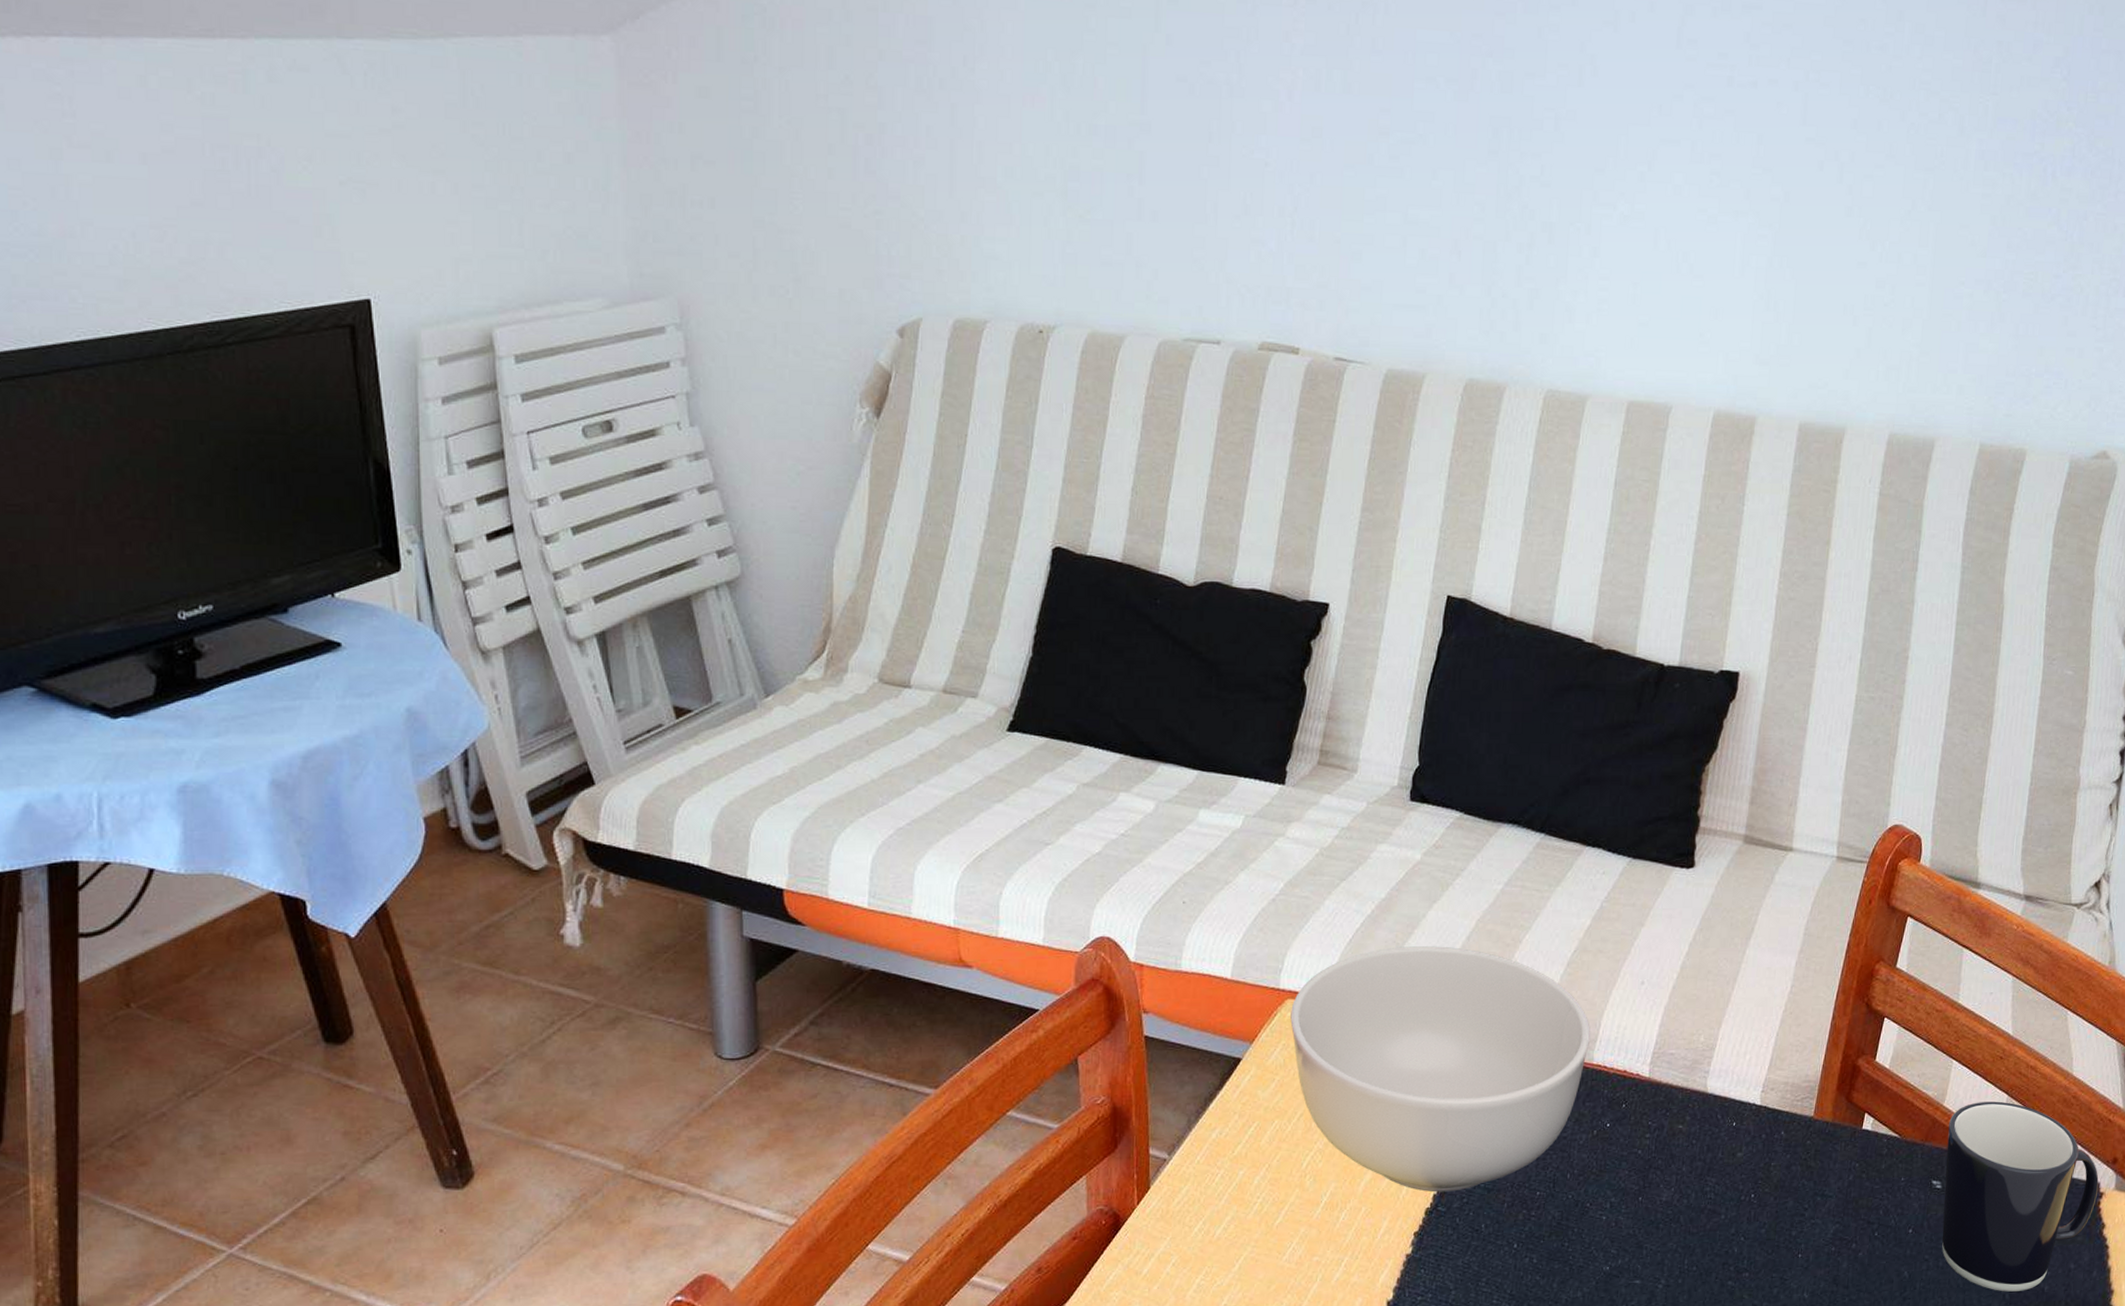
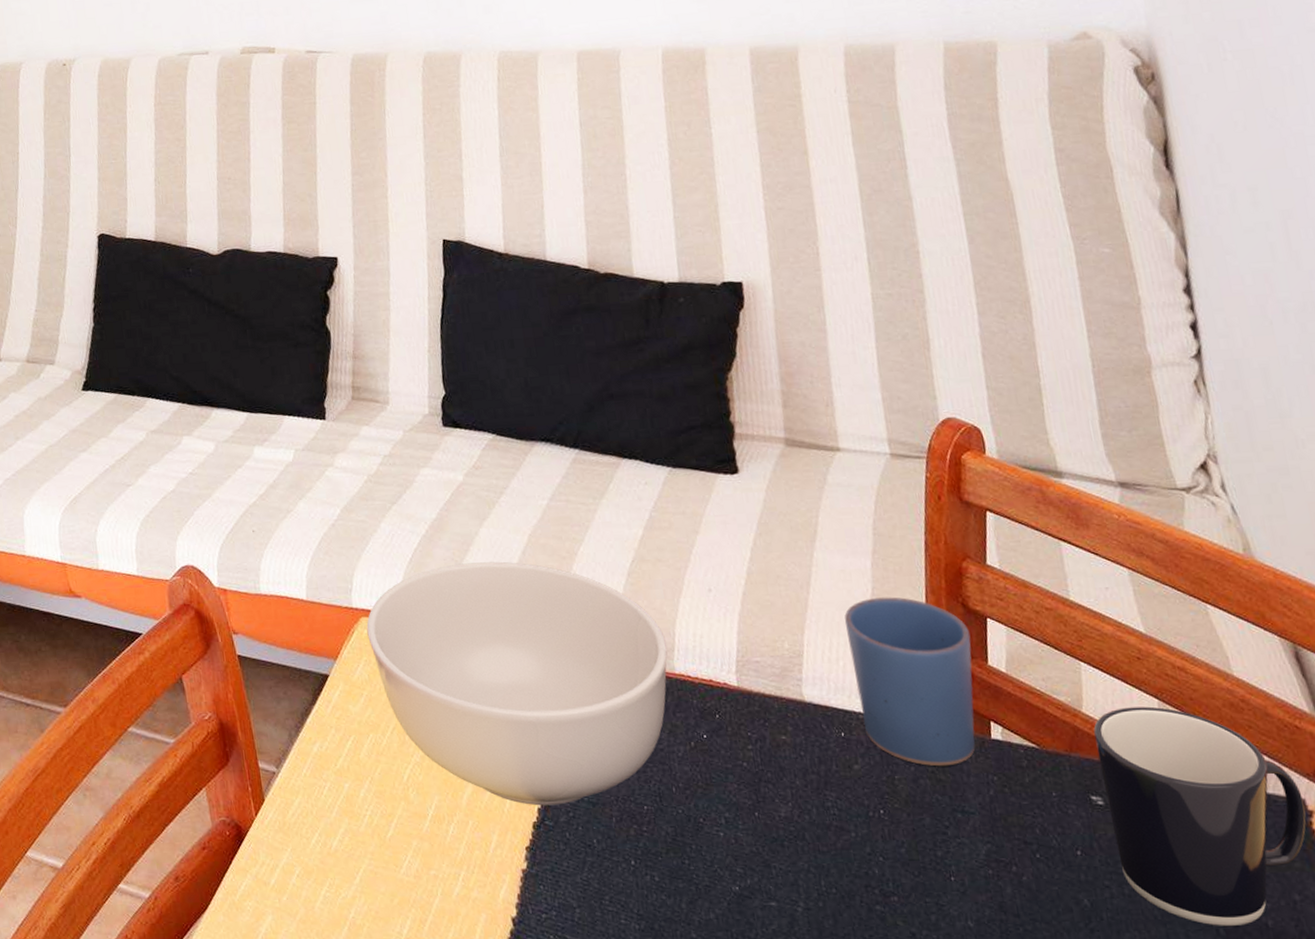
mug: none [1755,995,1867,1154] -> present [844,597,976,767]

